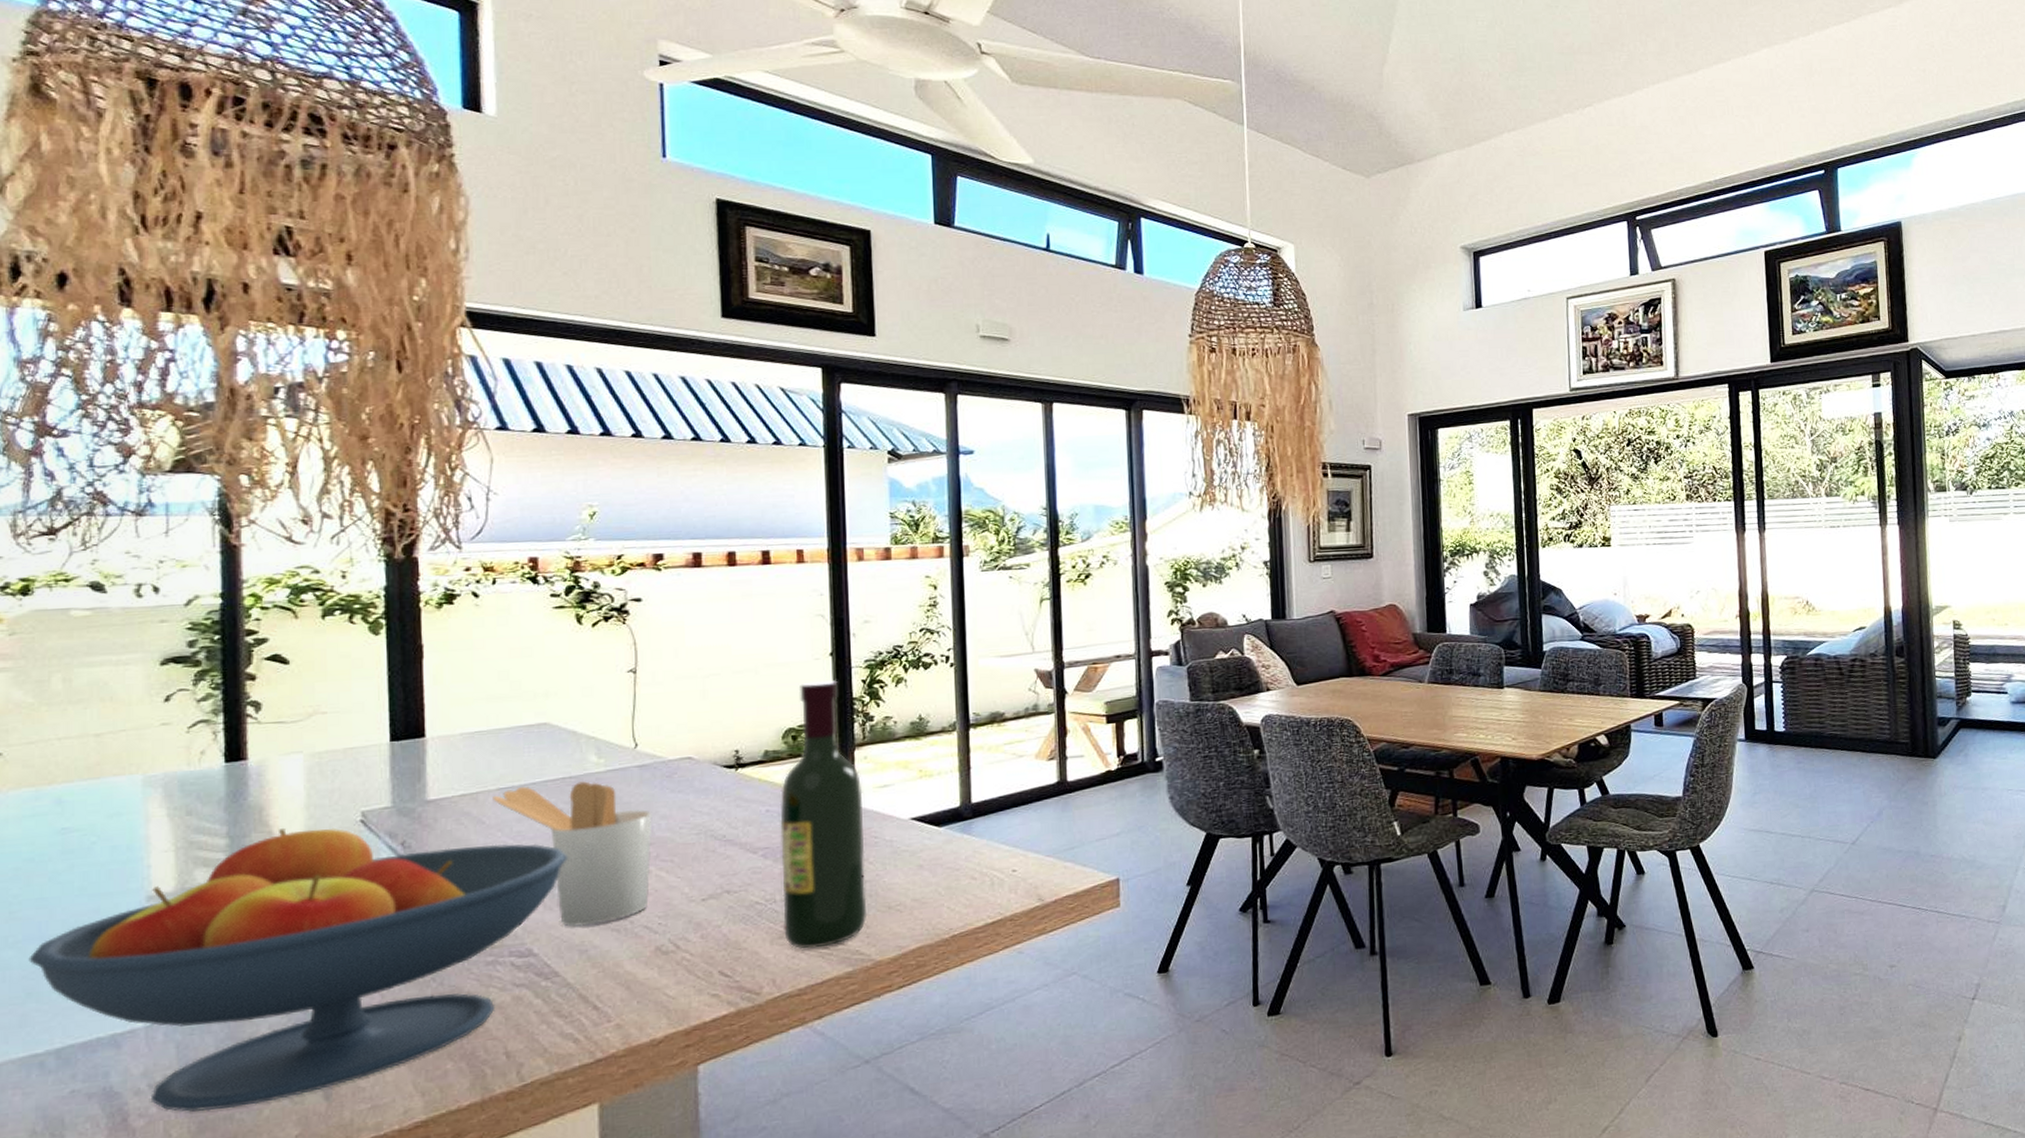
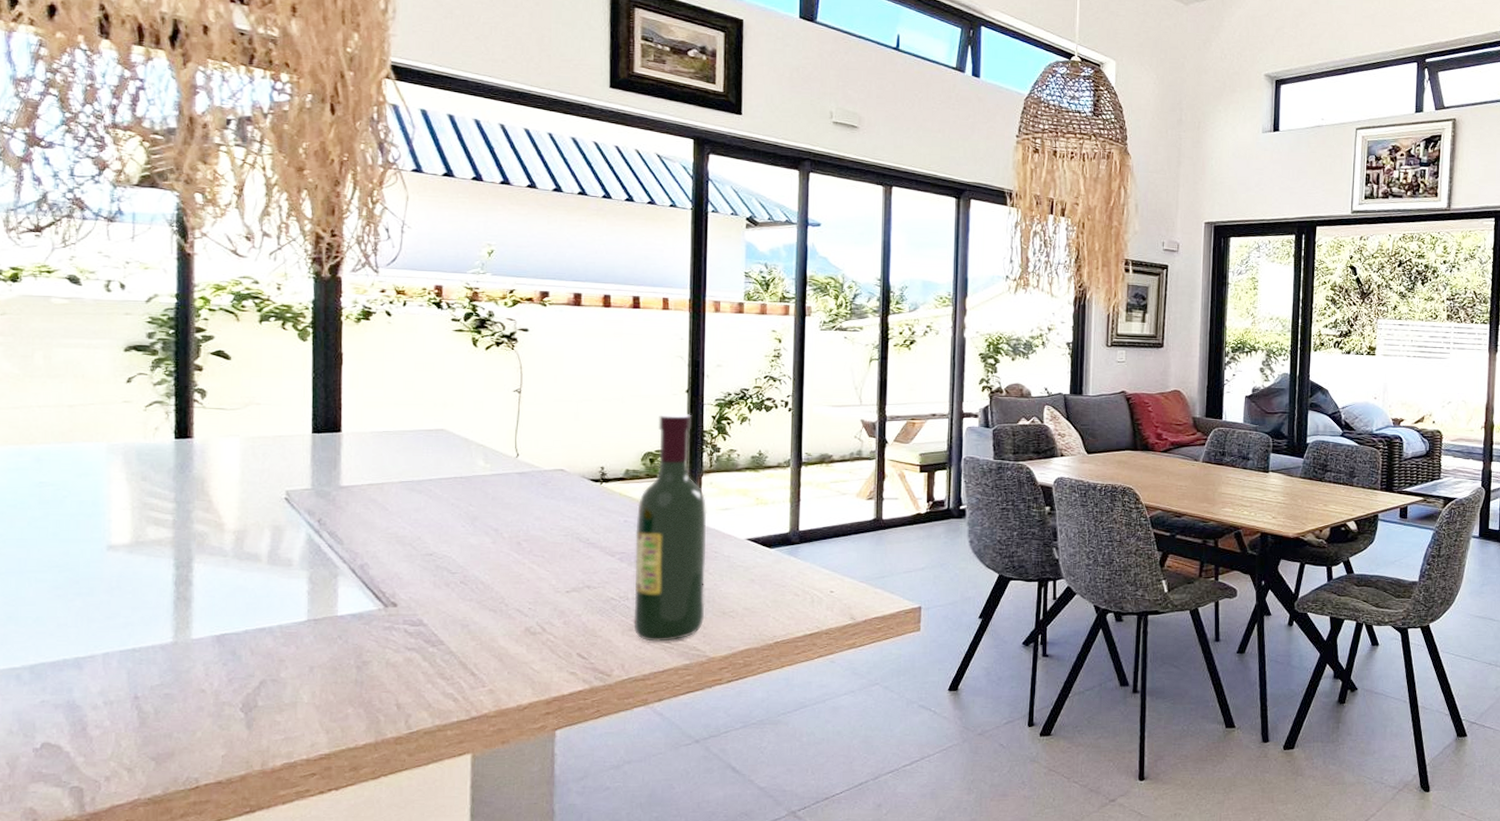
fruit bowl: present [29,828,568,1112] -> none [10,499,456,729]
utensil holder: present [493,781,653,927] -> none [395,481,528,604]

